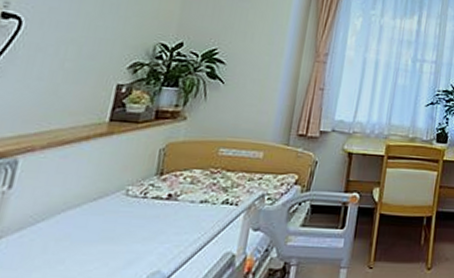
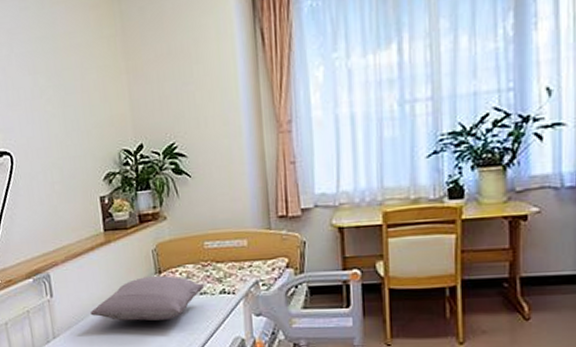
pillow: none [57,177,208,228] -> present [90,276,205,321]

